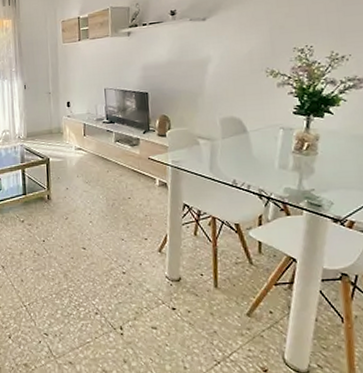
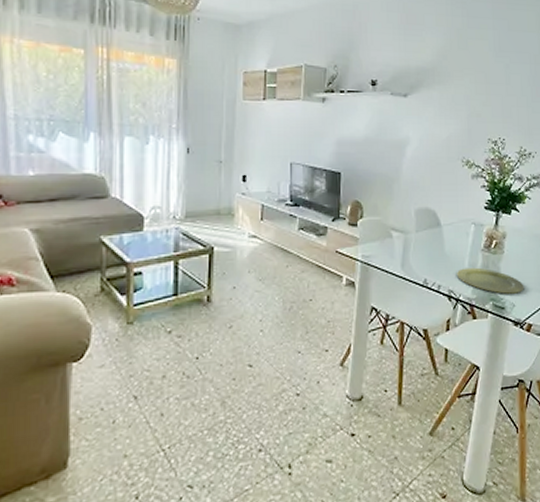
plate: none [267,168,344,193] -> present [457,267,524,294]

